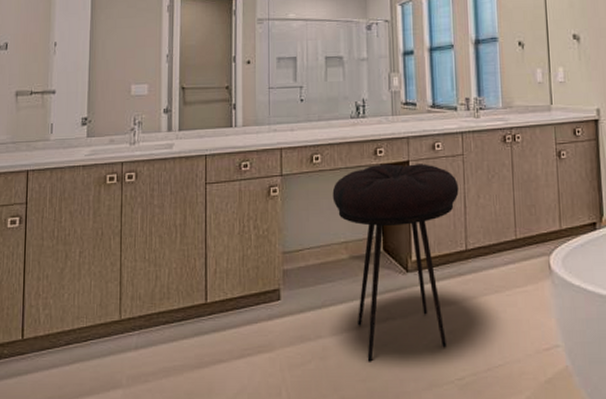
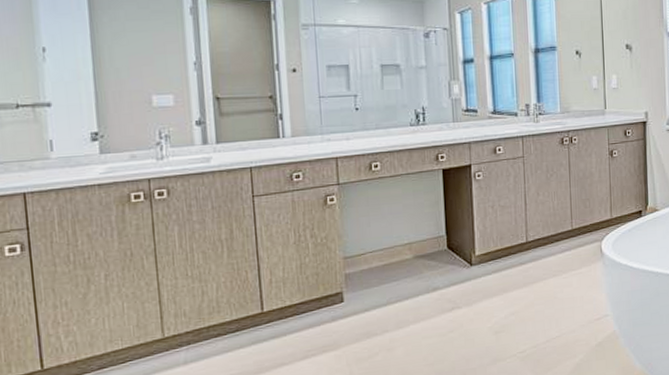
stool: present [332,163,459,362] -> none [394,166,520,348]

